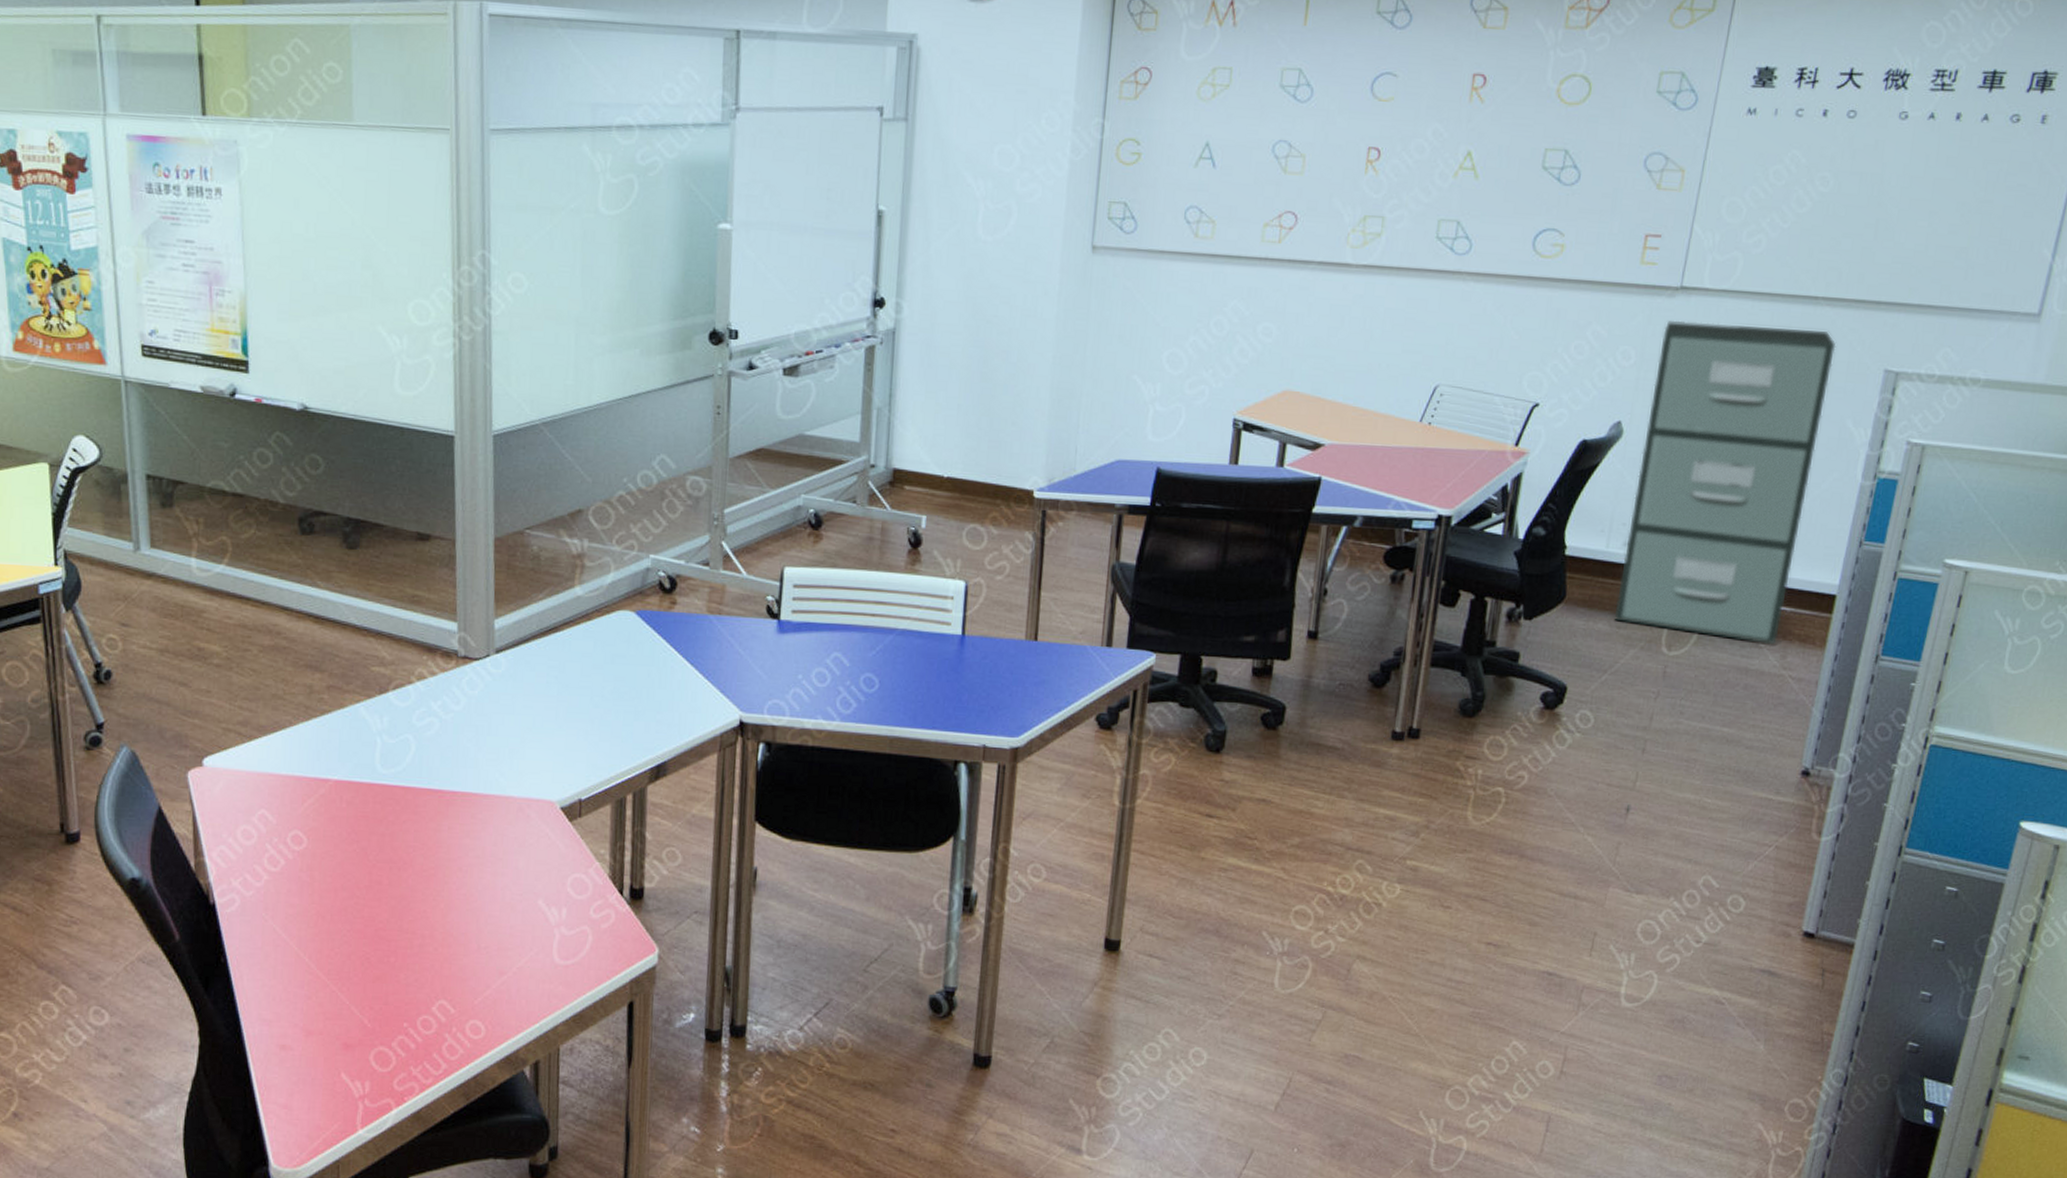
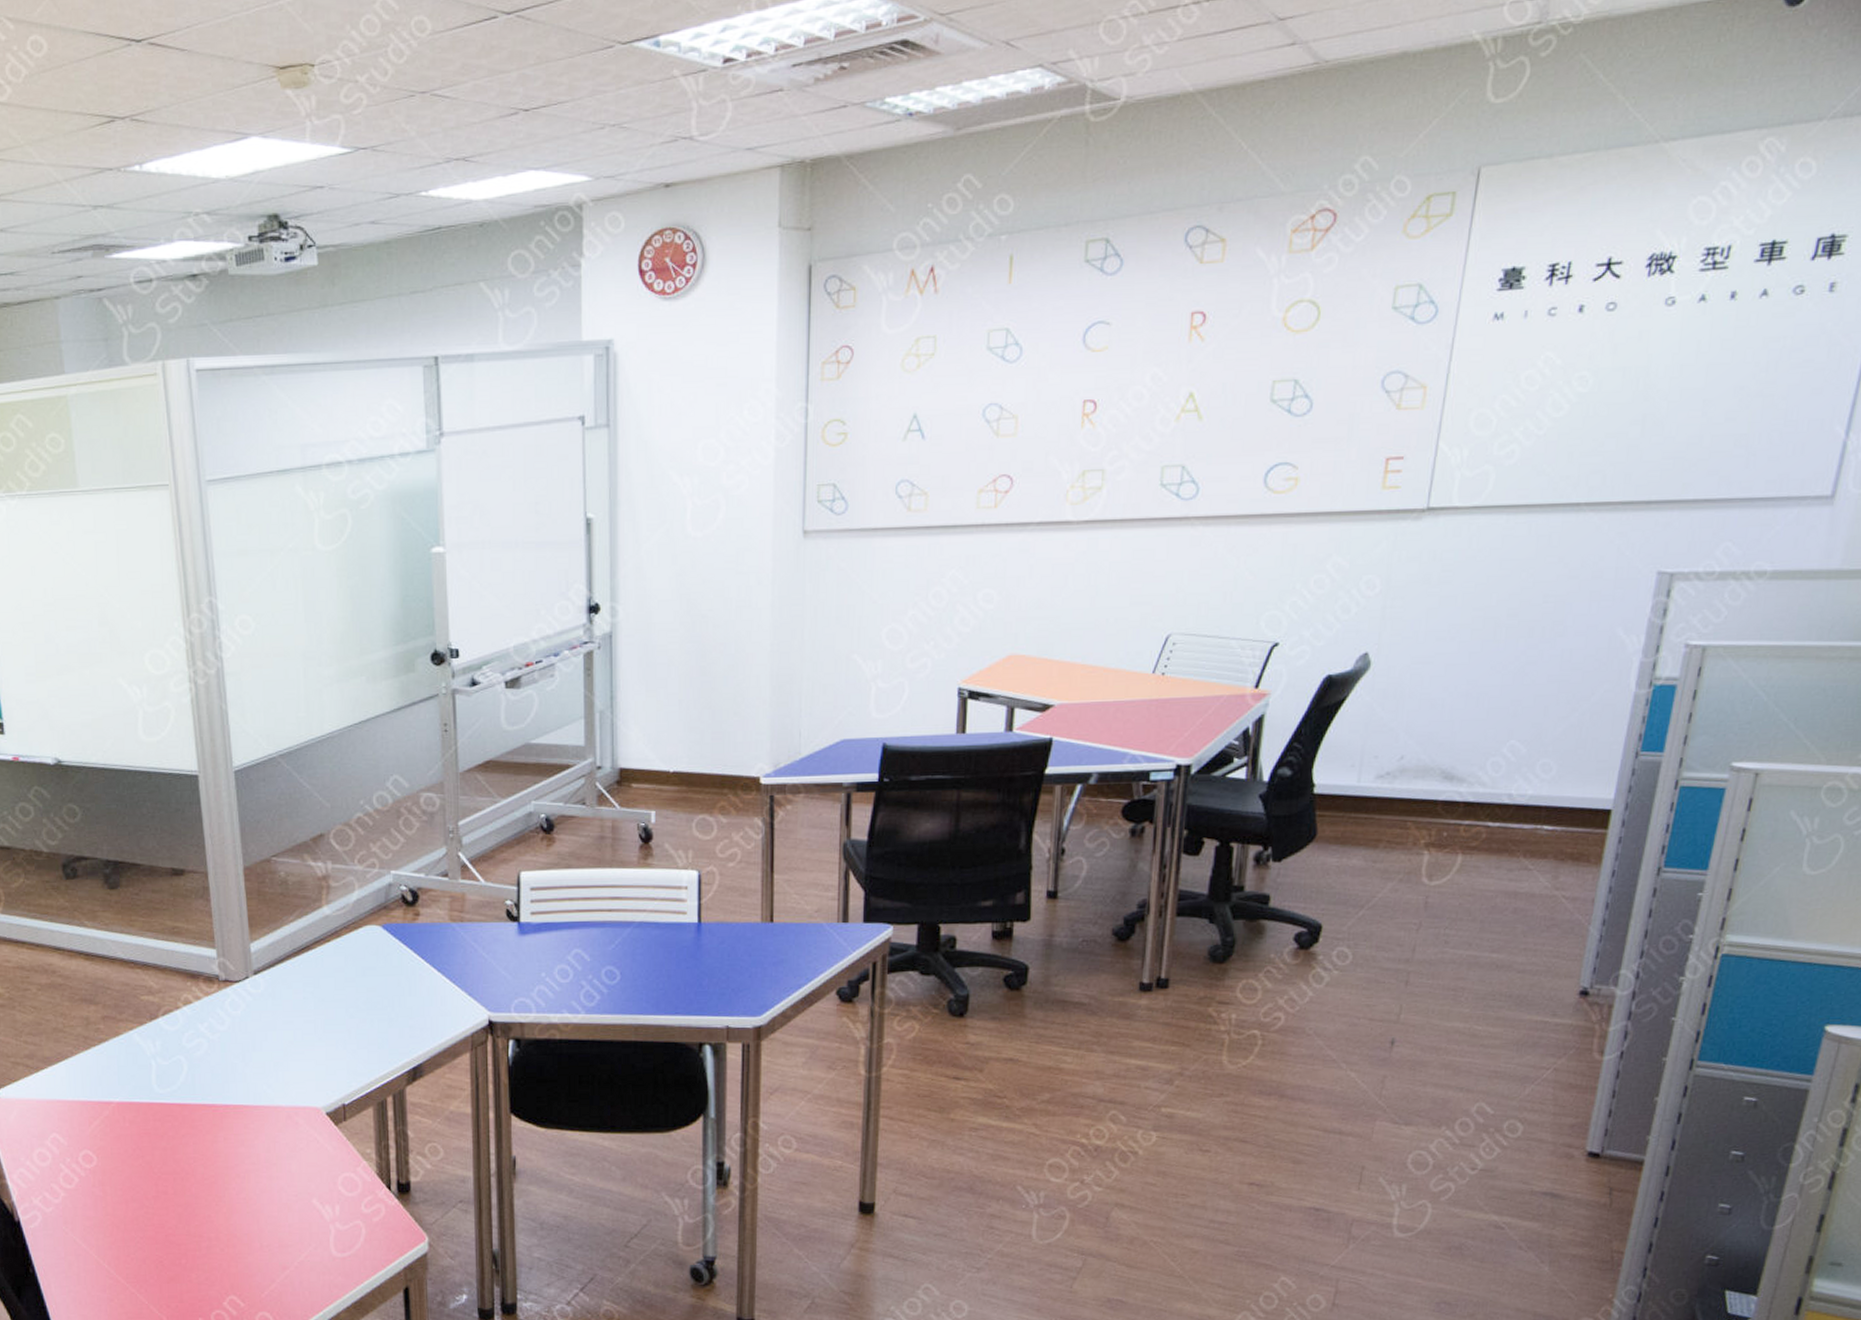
filing cabinet: present [1614,321,1836,645] -> none [1369,537,1602,866]

